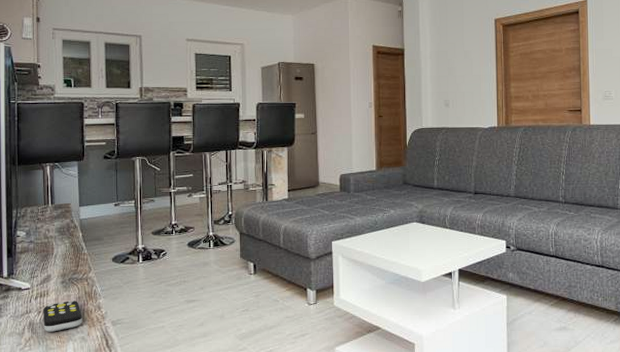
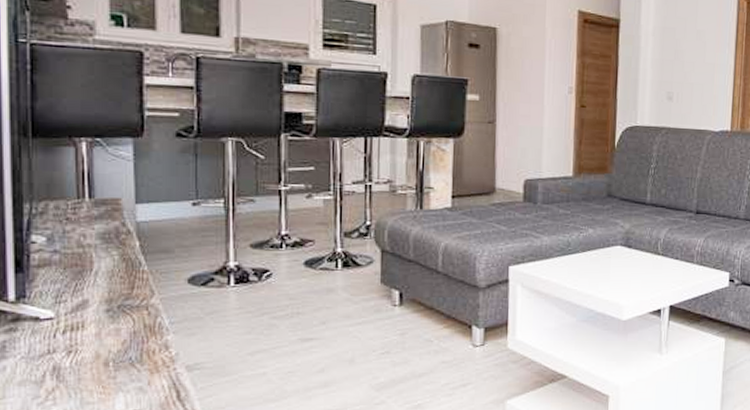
remote control: present [43,300,83,332] -> none [76,335,140,380]

